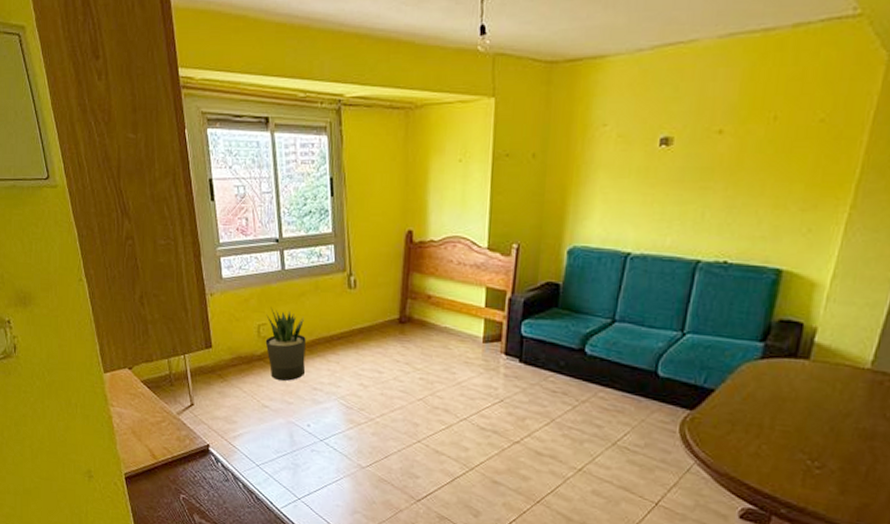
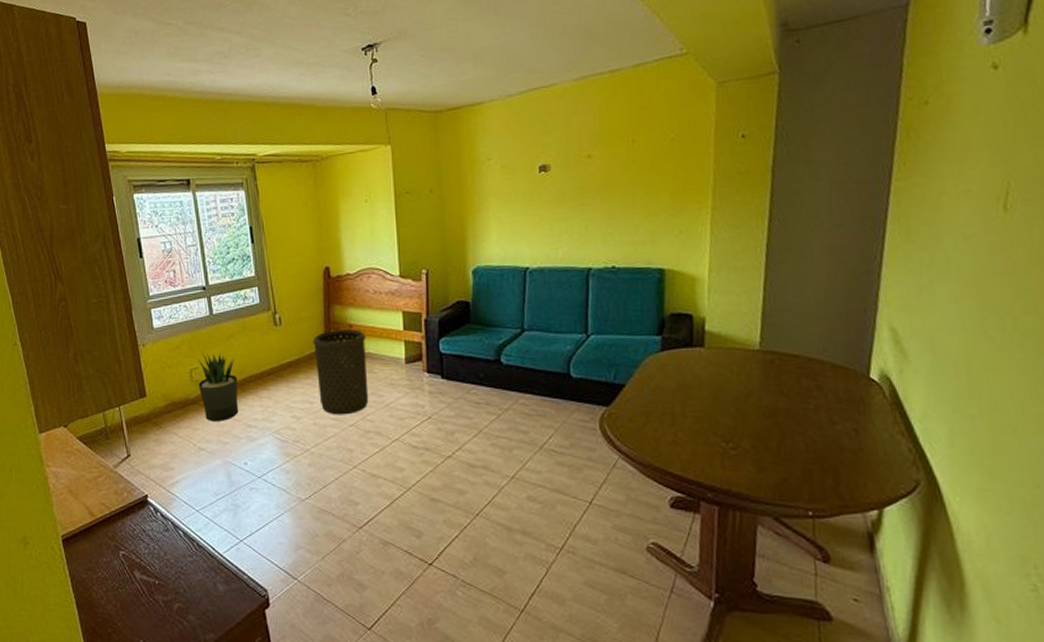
laundry basket: none [386,299,445,389] -> present [312,329,369,415]

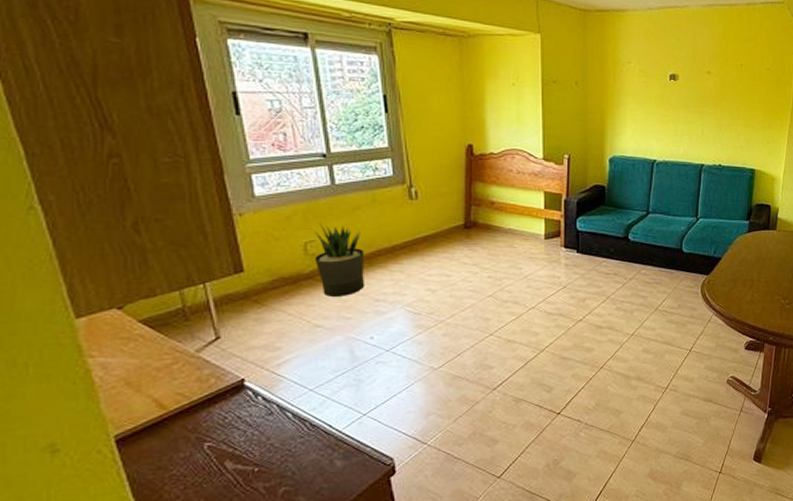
laundry basket: present [312,329,369,415] -> none [451,206,508,287]

